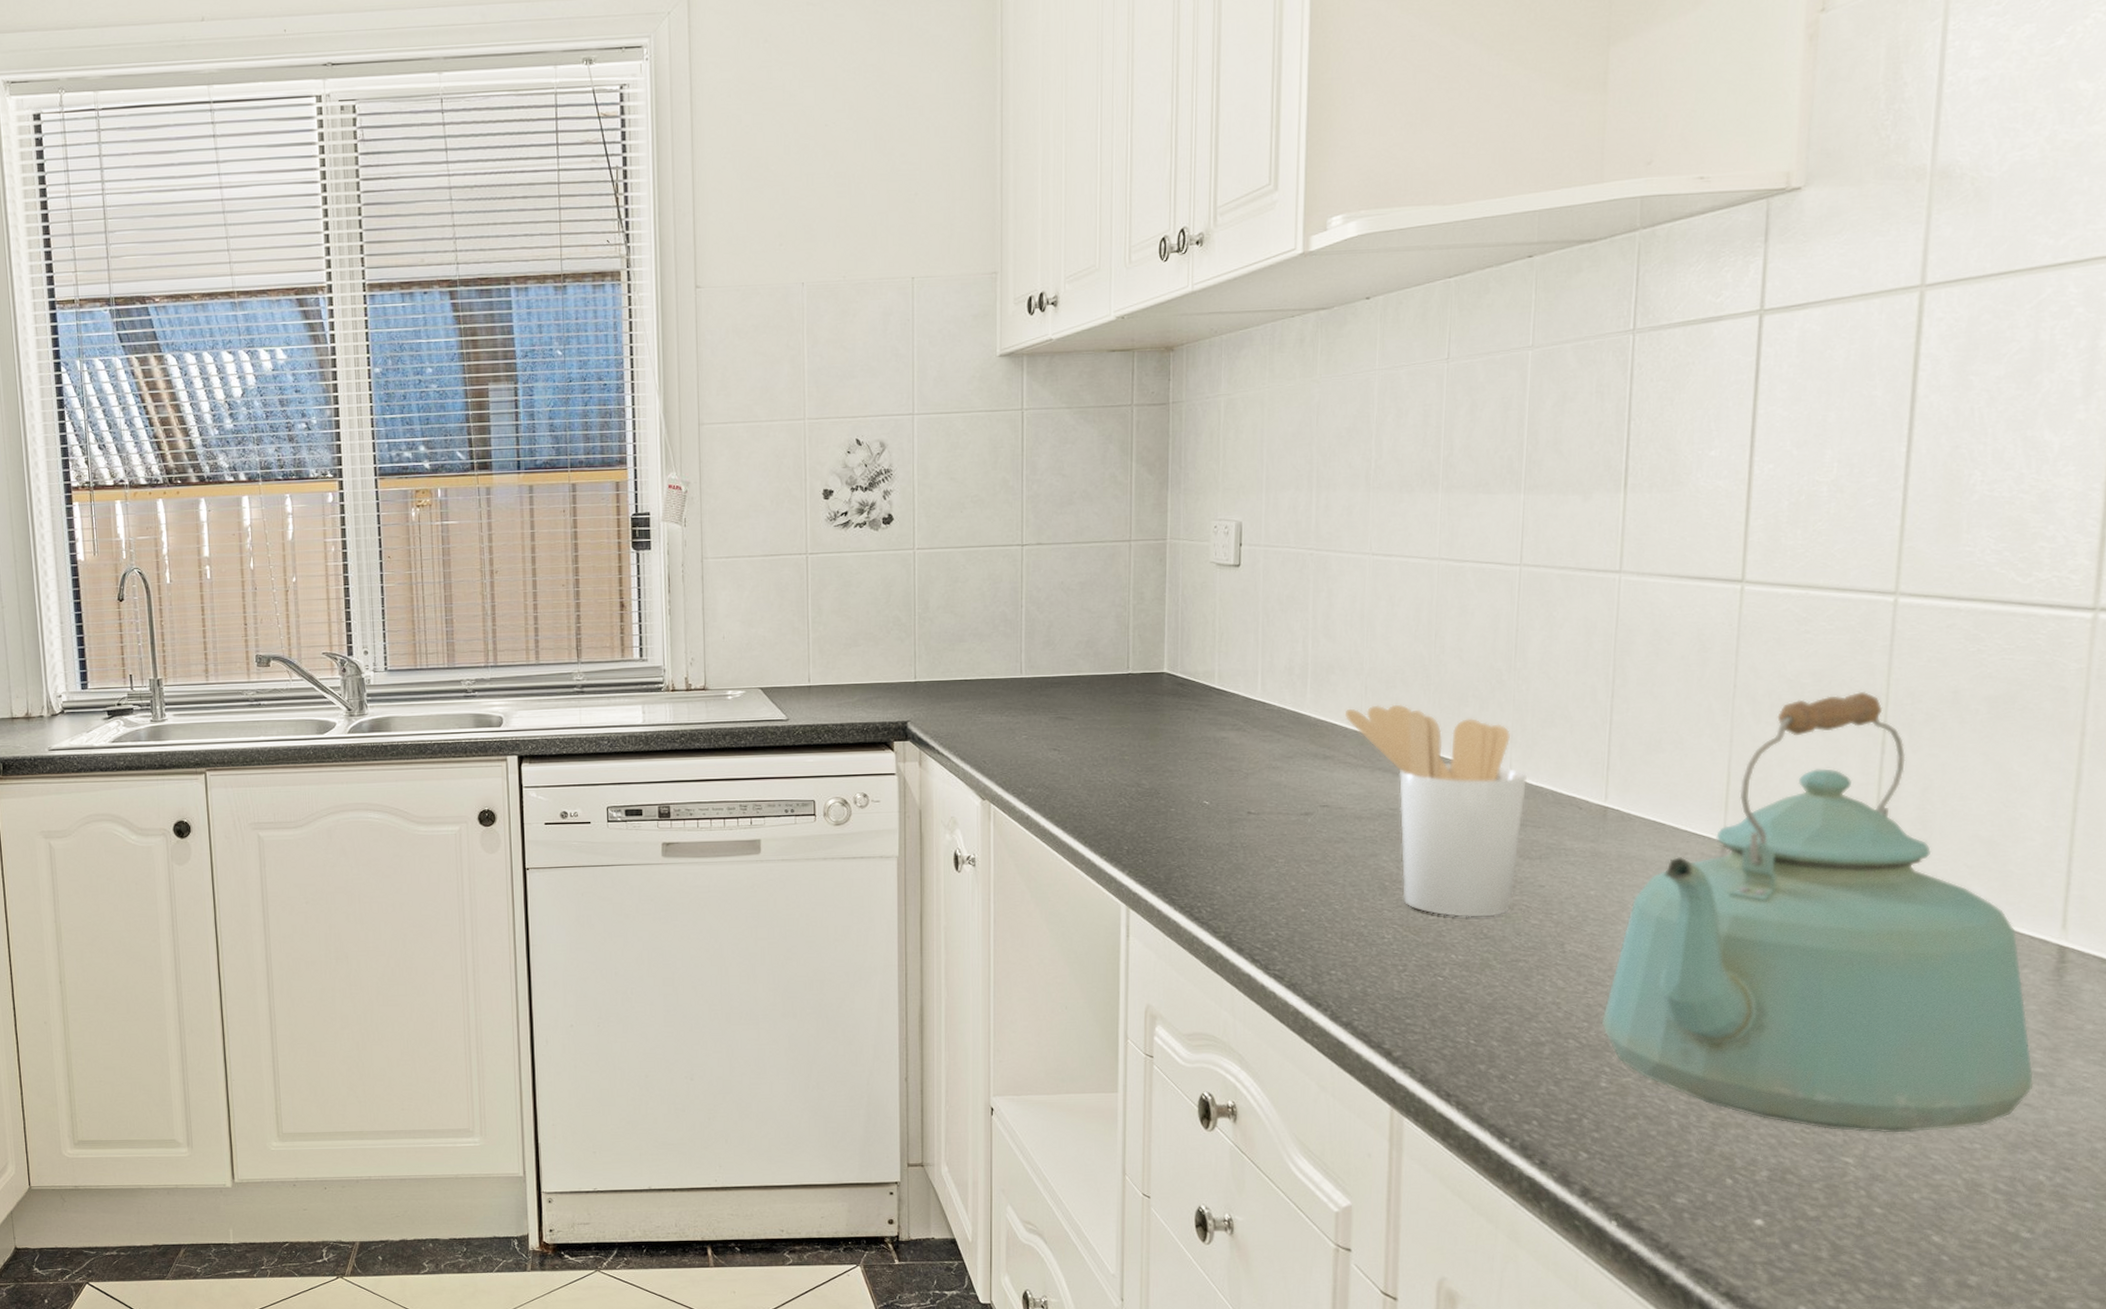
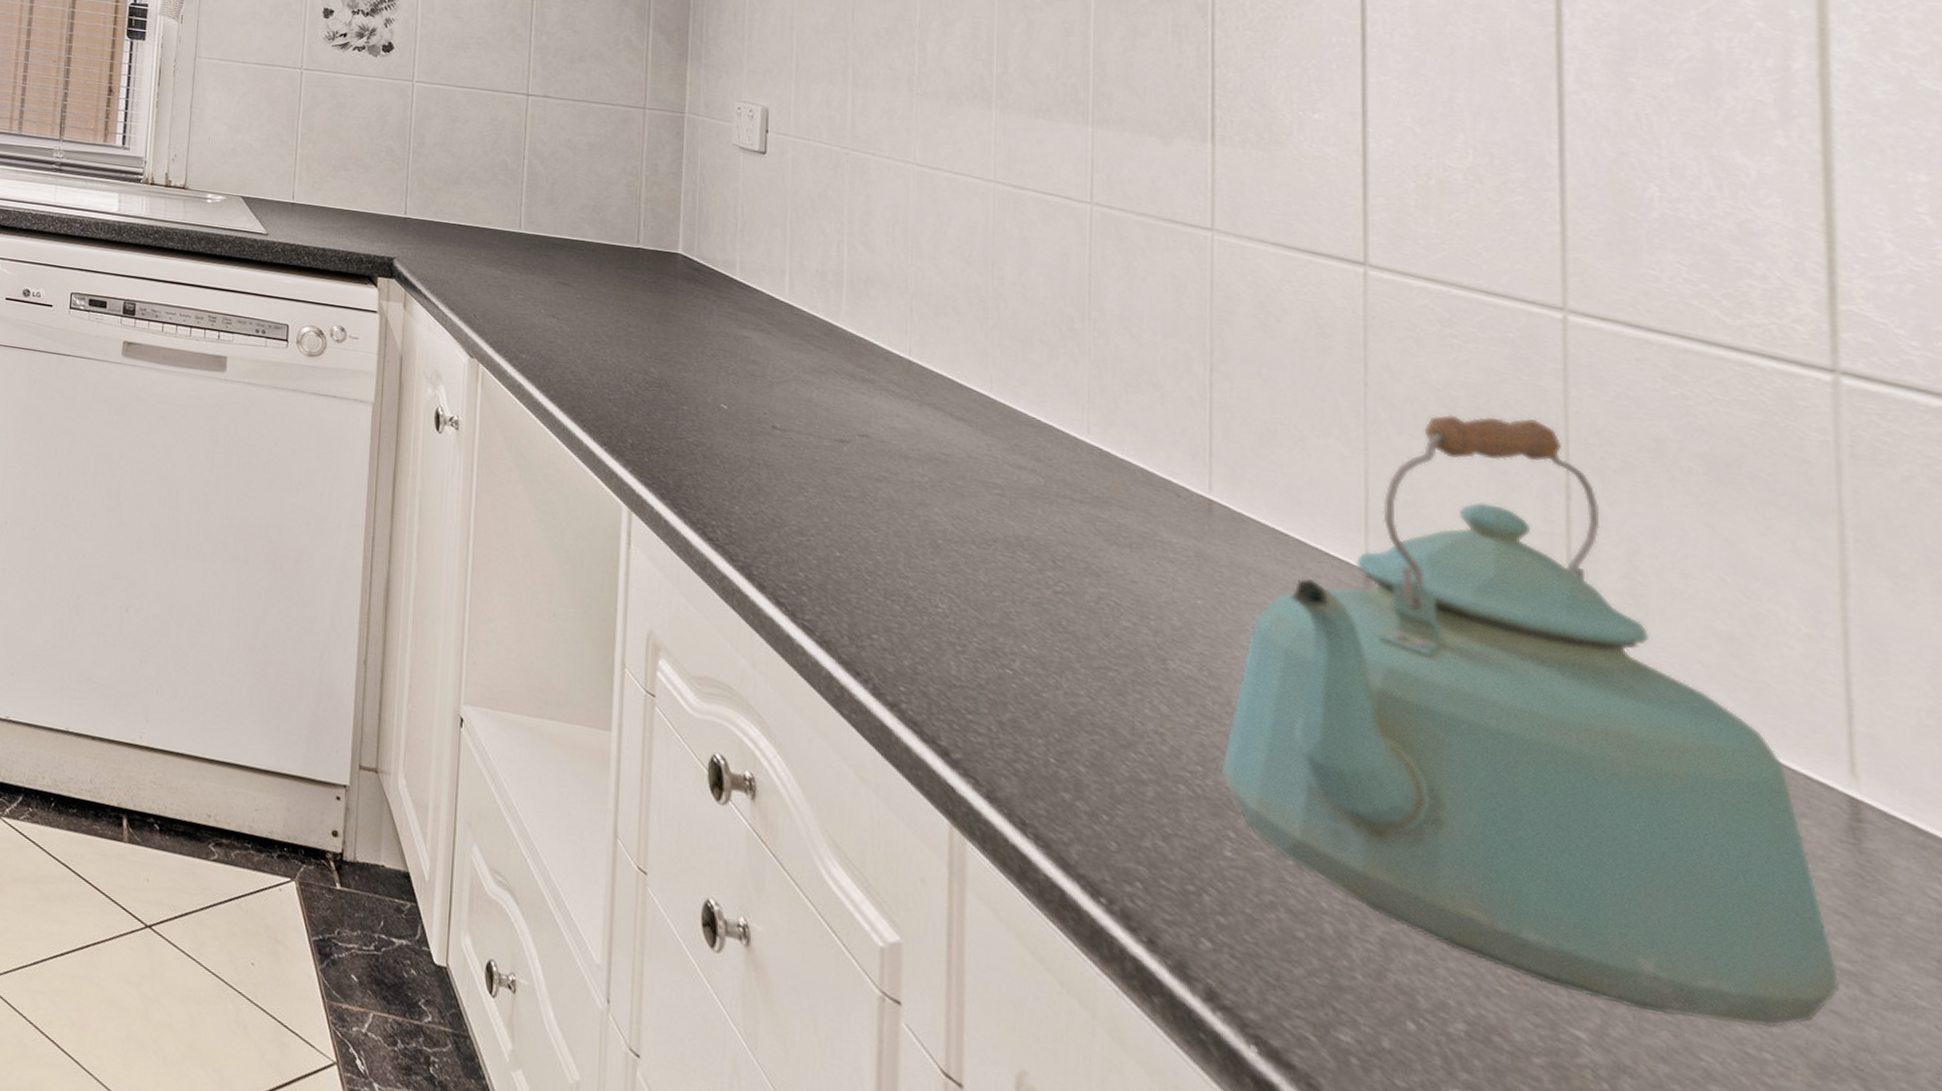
utensil holder: present [1344,704,1527,917] -> none [886,329,1109,607]

